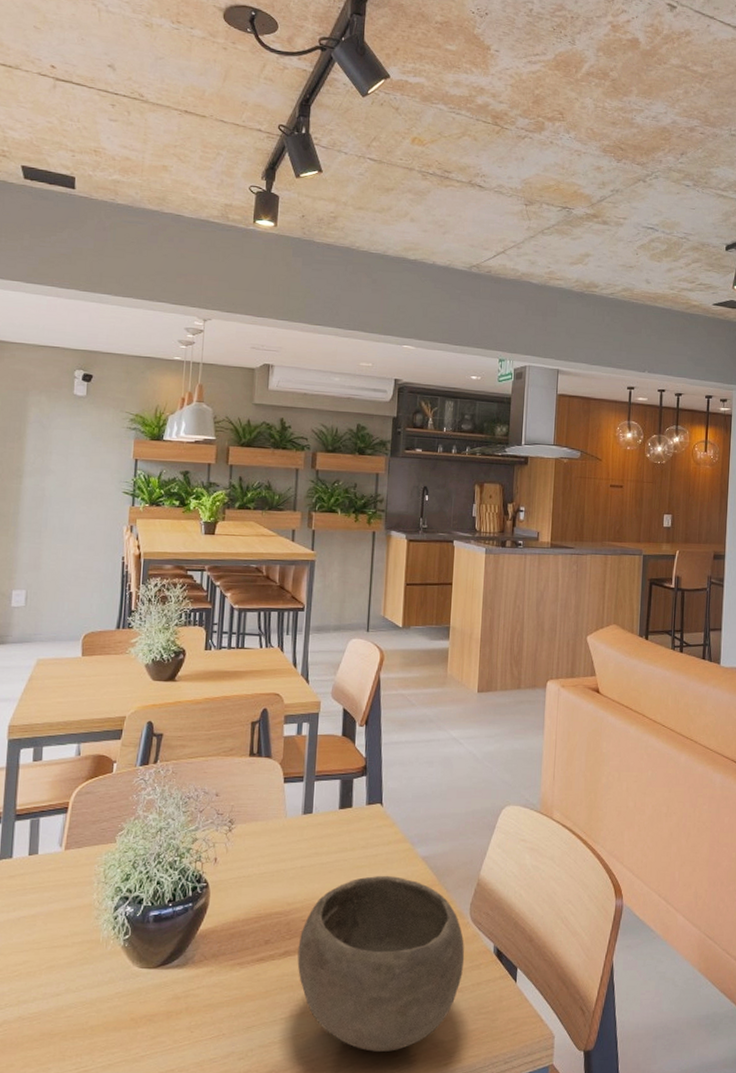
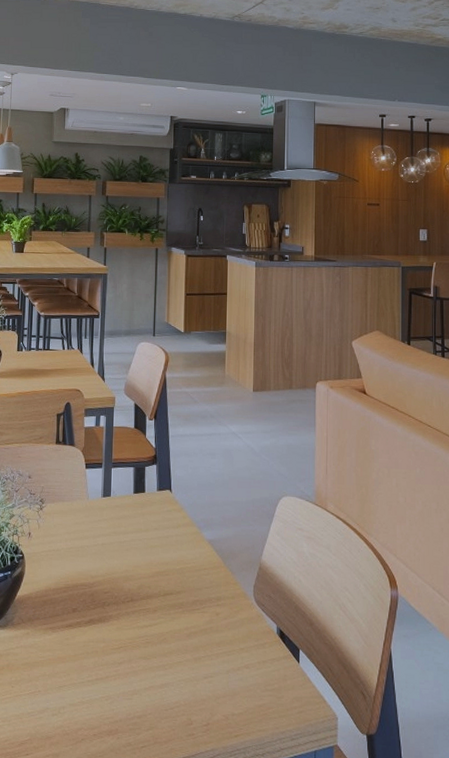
bowl: present [297,875,465,1052] -> none [101,555,250,720]

